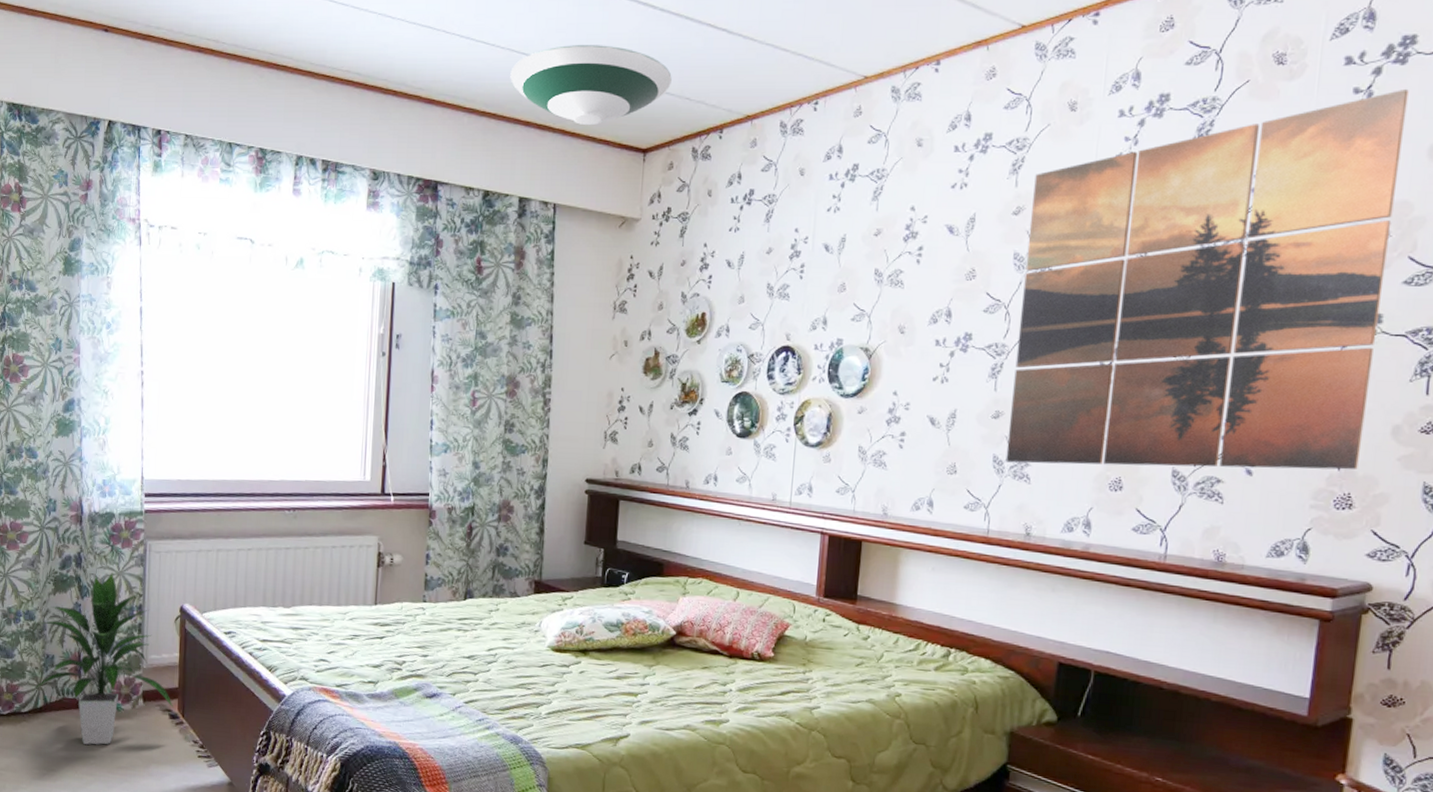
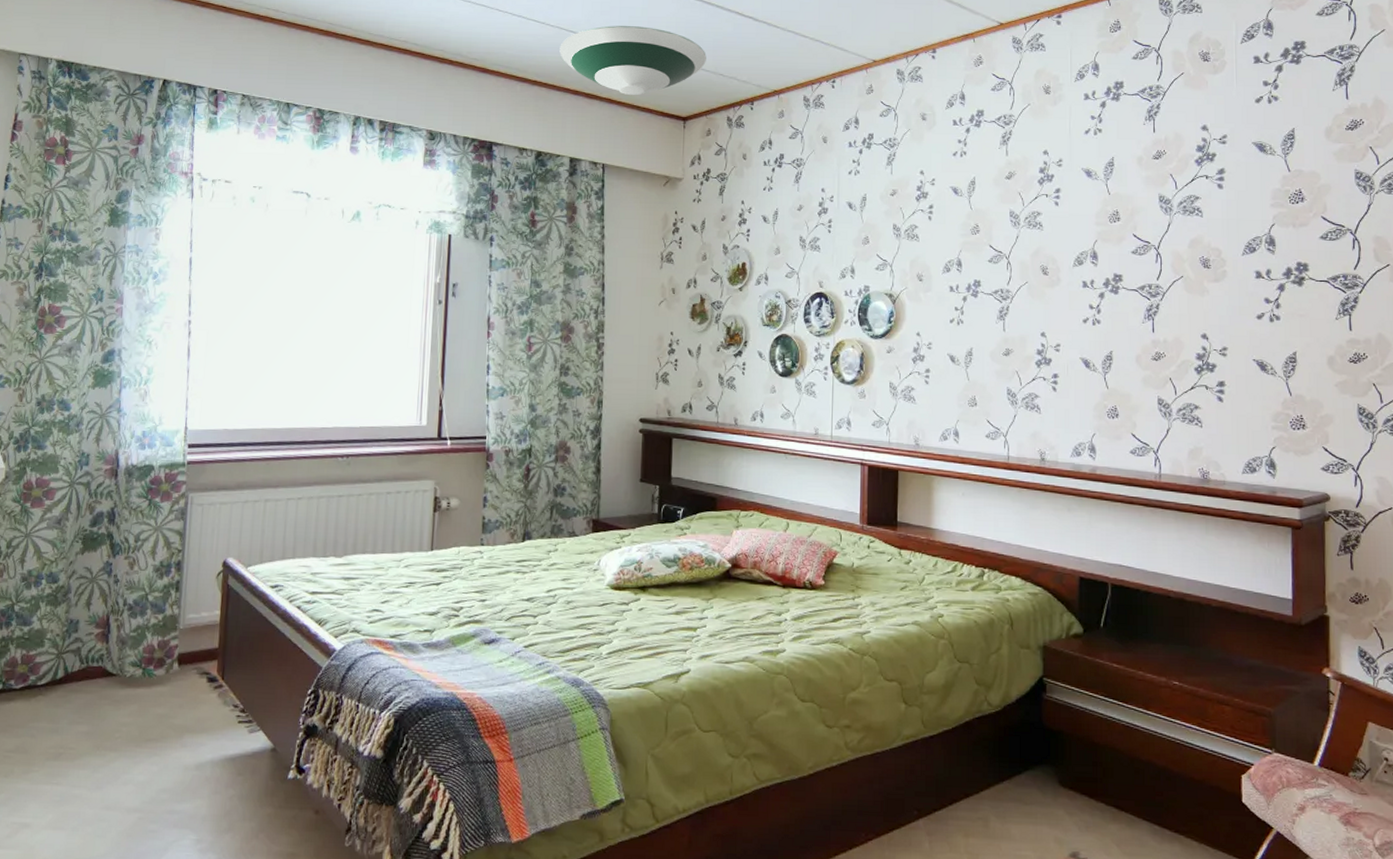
indoor plant: present [35,573,174,745] -> none [55,528,213,717]
wall art: present [1005,88,1409,470] -> none [1018,82,1306,396]

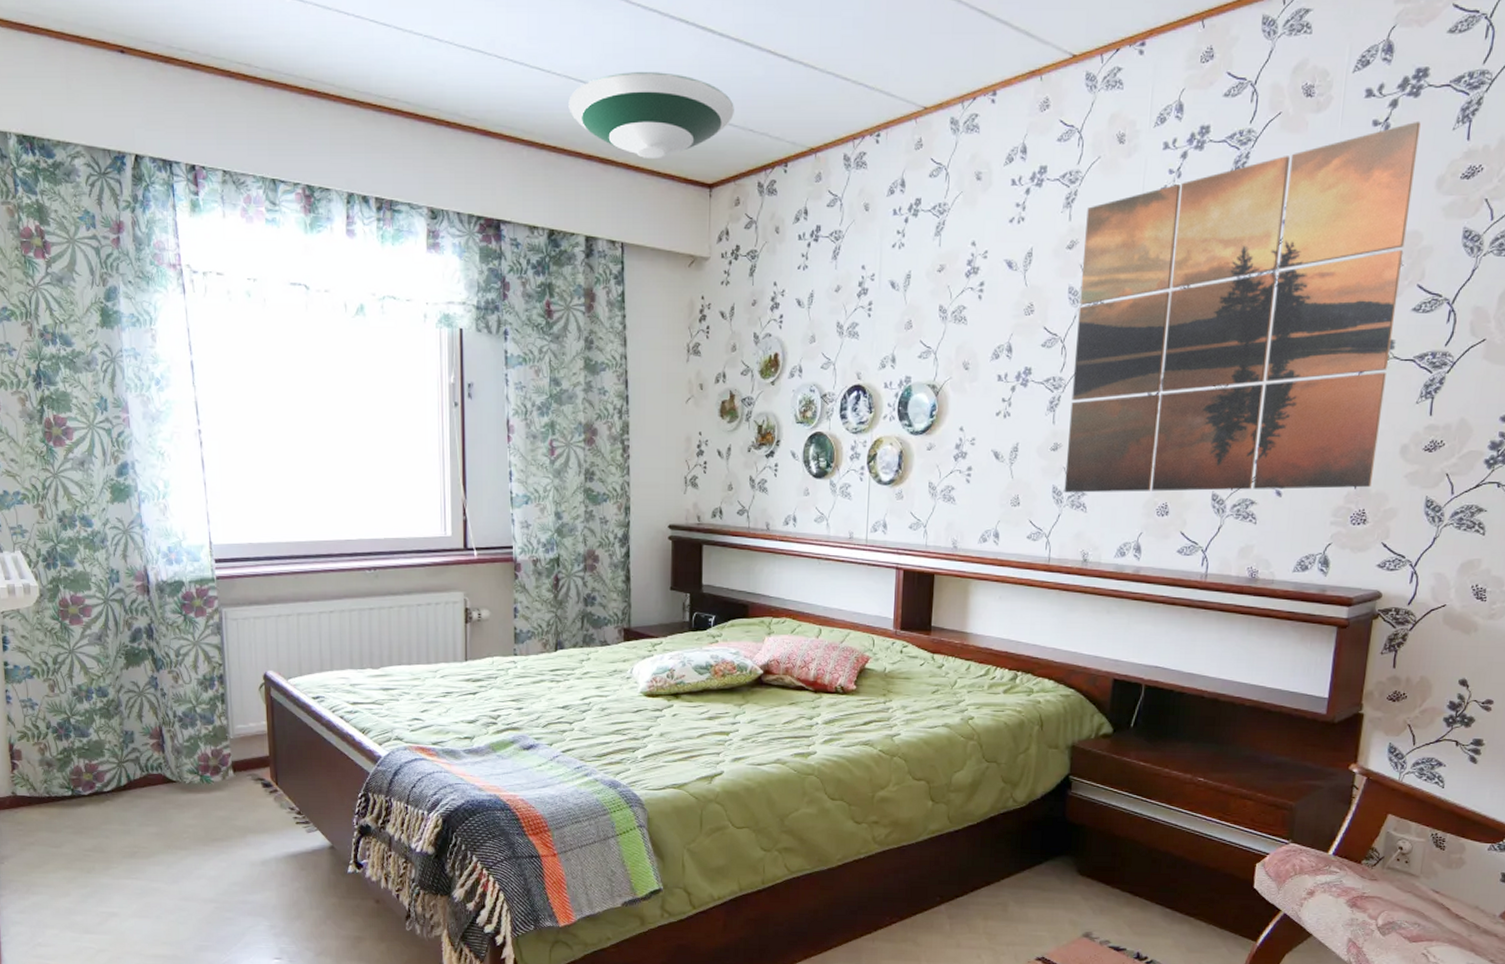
wall art: none [1018,82,1306,396] -> present [1064,120,1421,493]

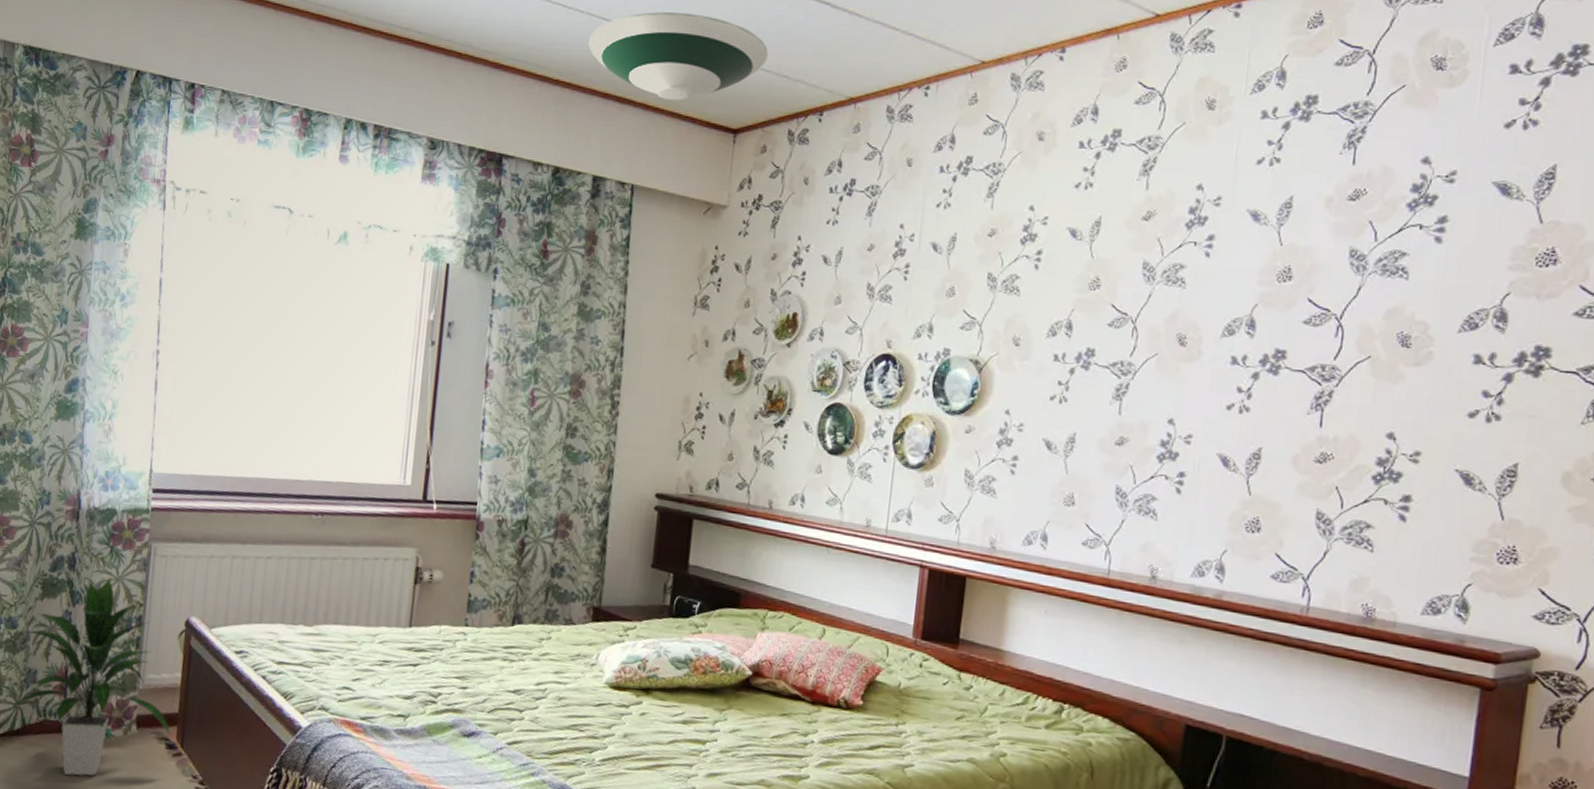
indoor plant: none [110,643,267,819] -> present [13,577,172,776]
wall art: present [1064,120,1421,493] -> none [1130,102,1580,520]

